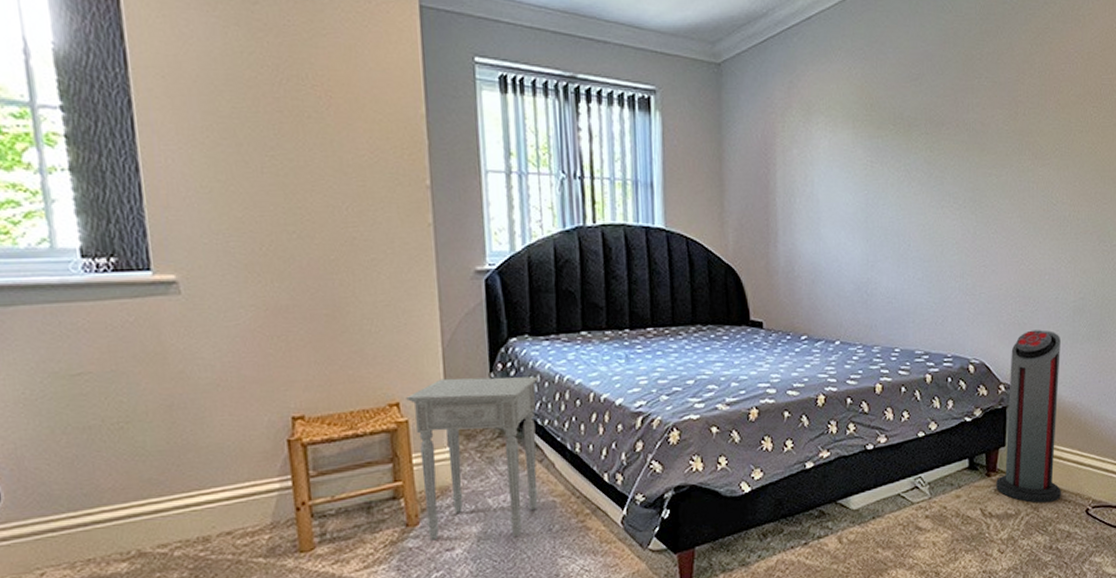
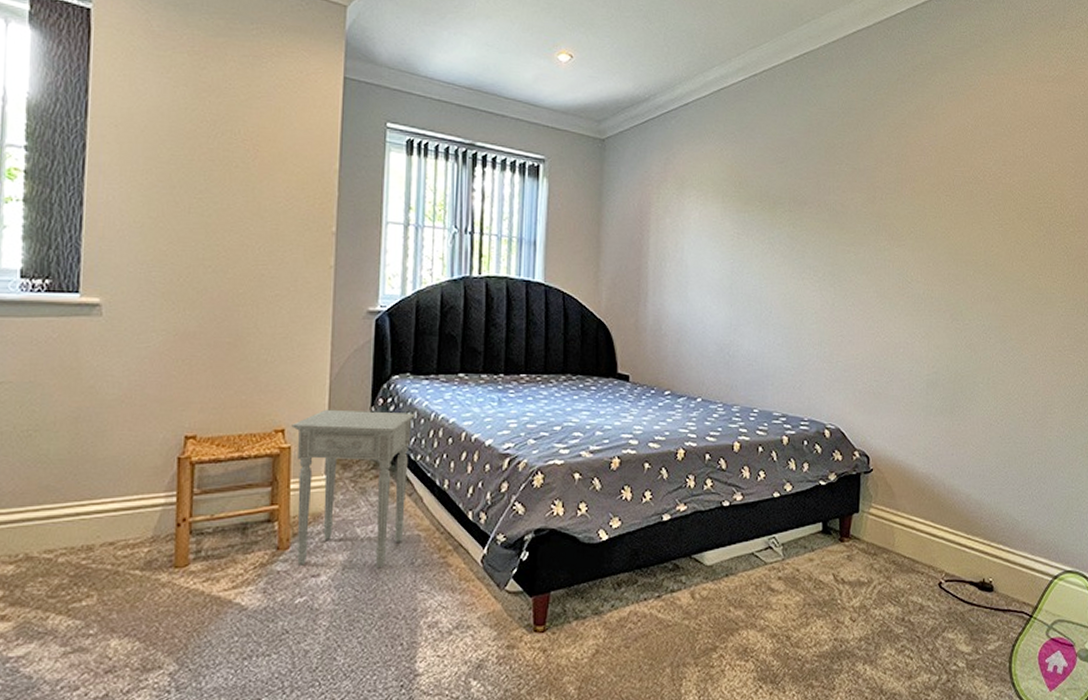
air purifier: present [996,330,1061,504] -> none [849,400,914,573]

